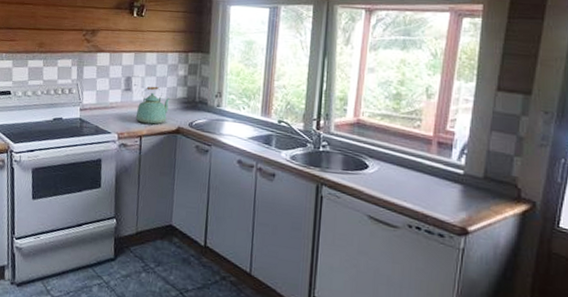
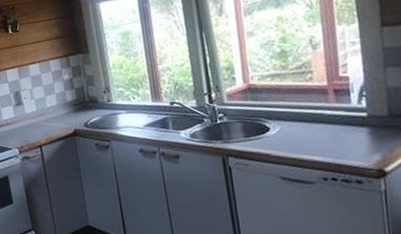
kettle: present [135,86,170,125] -> none [31,95,62,133]

